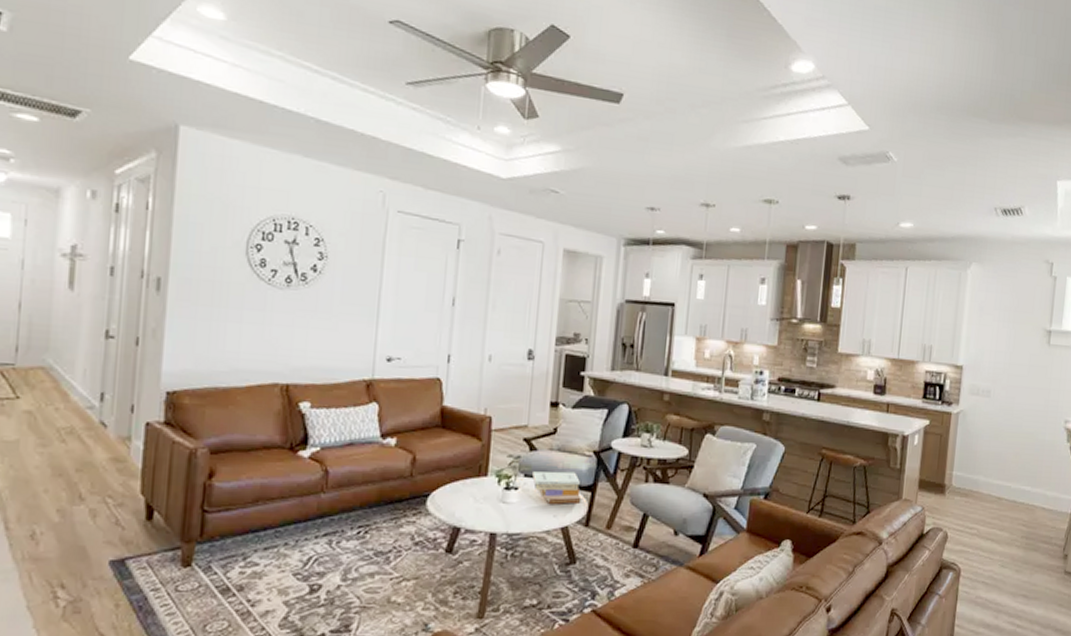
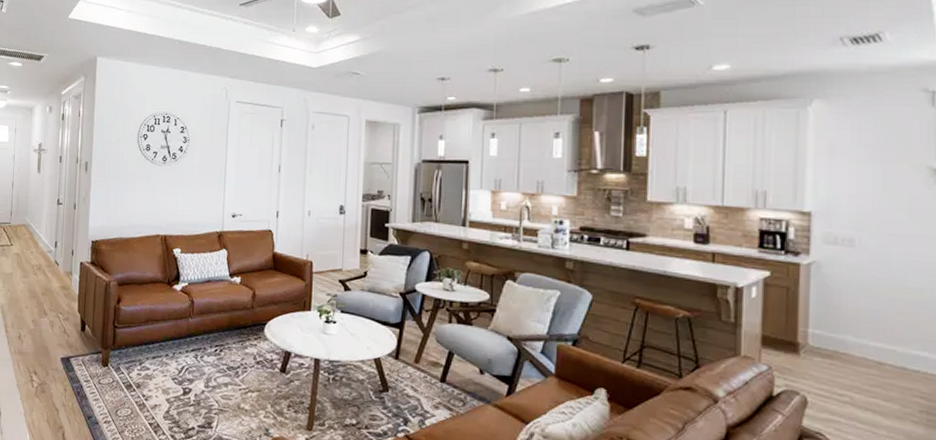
books: present [532,471,582,505] -> none [348,308,391,339]

